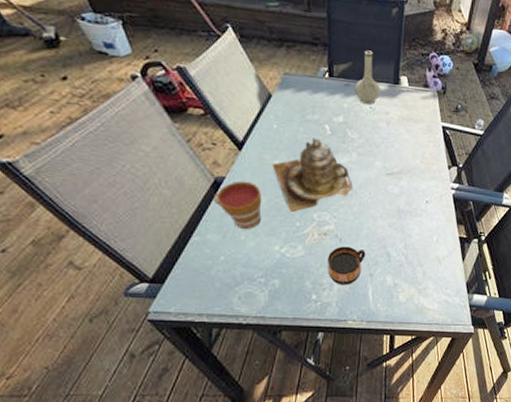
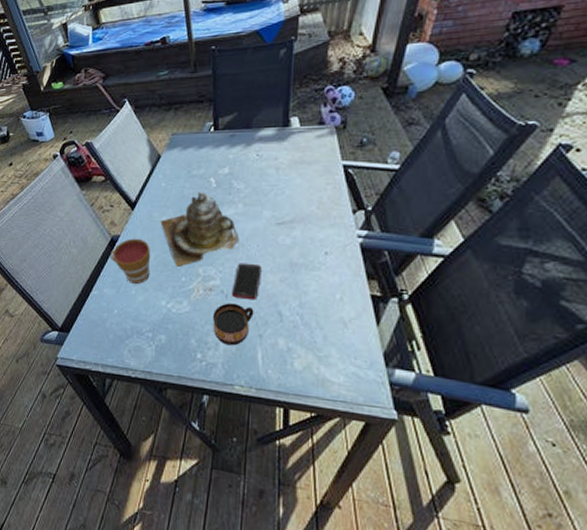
cell phone: none [345,209,373,243] -> present [231,263,262,300]
vase: present [355,50,381,104] -> none [241,97,269,152]

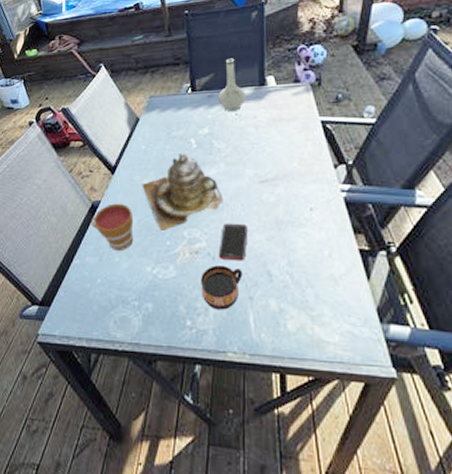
vase: none [241,97,269,152] -> present [219,58,246,111]

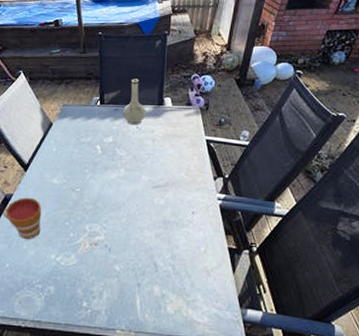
teapot: present [142,153,223,230] -> none [51,157,121,224]
cup: present [201,265,243,310] -> none [97,256,133,294]
cell phone: present [218,223,248,261] -> none [114,220,140,253]

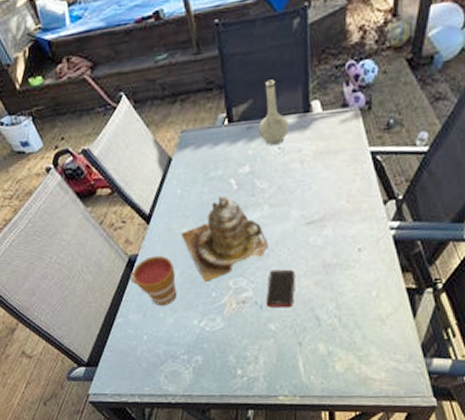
teapot: none [51,157,121,224] -> present [181,196,269,282]
cell phone: none [114,220,140,253] -> present [266,269,295,308]

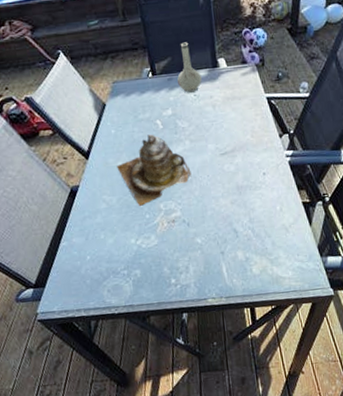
cup: present [130,255,177,306] -> none [72,185,116,229]
cell phone: present [266,269,295,308] -> none [192,192,215,225]

